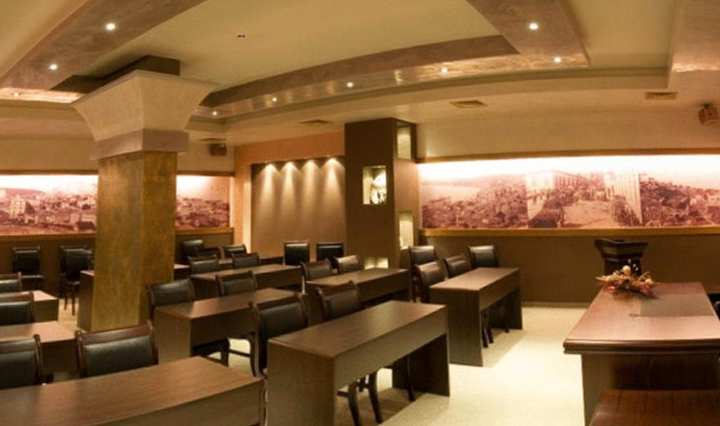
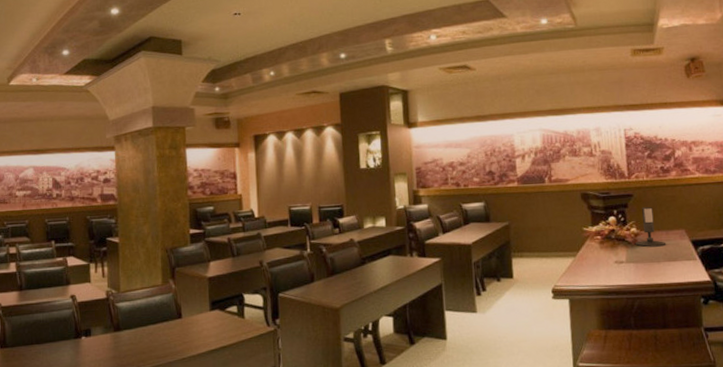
microphone: none [650,257,682,300] -> present [635,207,666,247]

